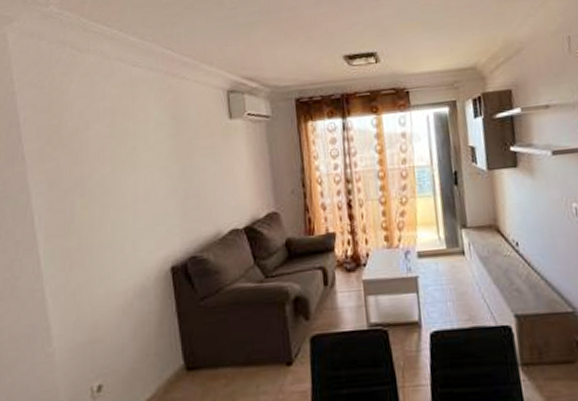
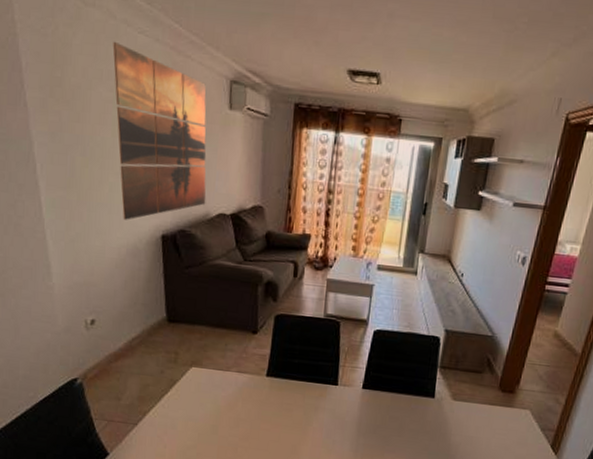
wall art: none [108,78,216,258] -> present [112,41,206,220]

